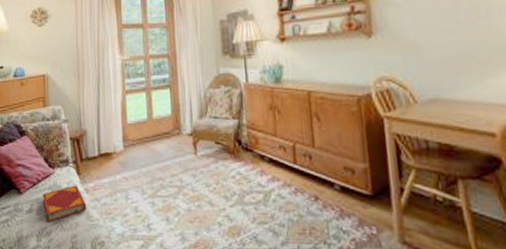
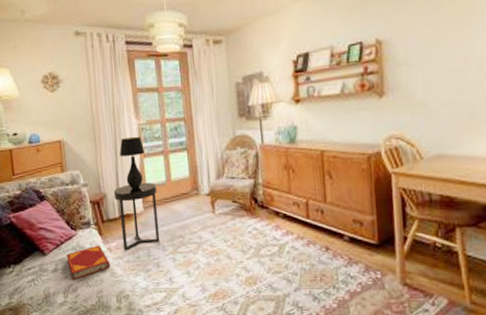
side table: none [94,119,139,193] -> present [113,182,160,251]
table lamp: none [102,72,128,127] -> present [119,136,146,189]

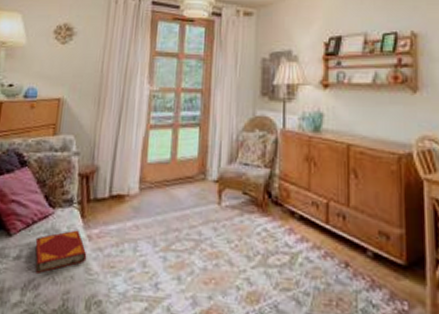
side table: present [113,182,160,251] -> none [107,157,159,242]
table lamp: present [119,136,146,189] -> none [123,103,153,165]

